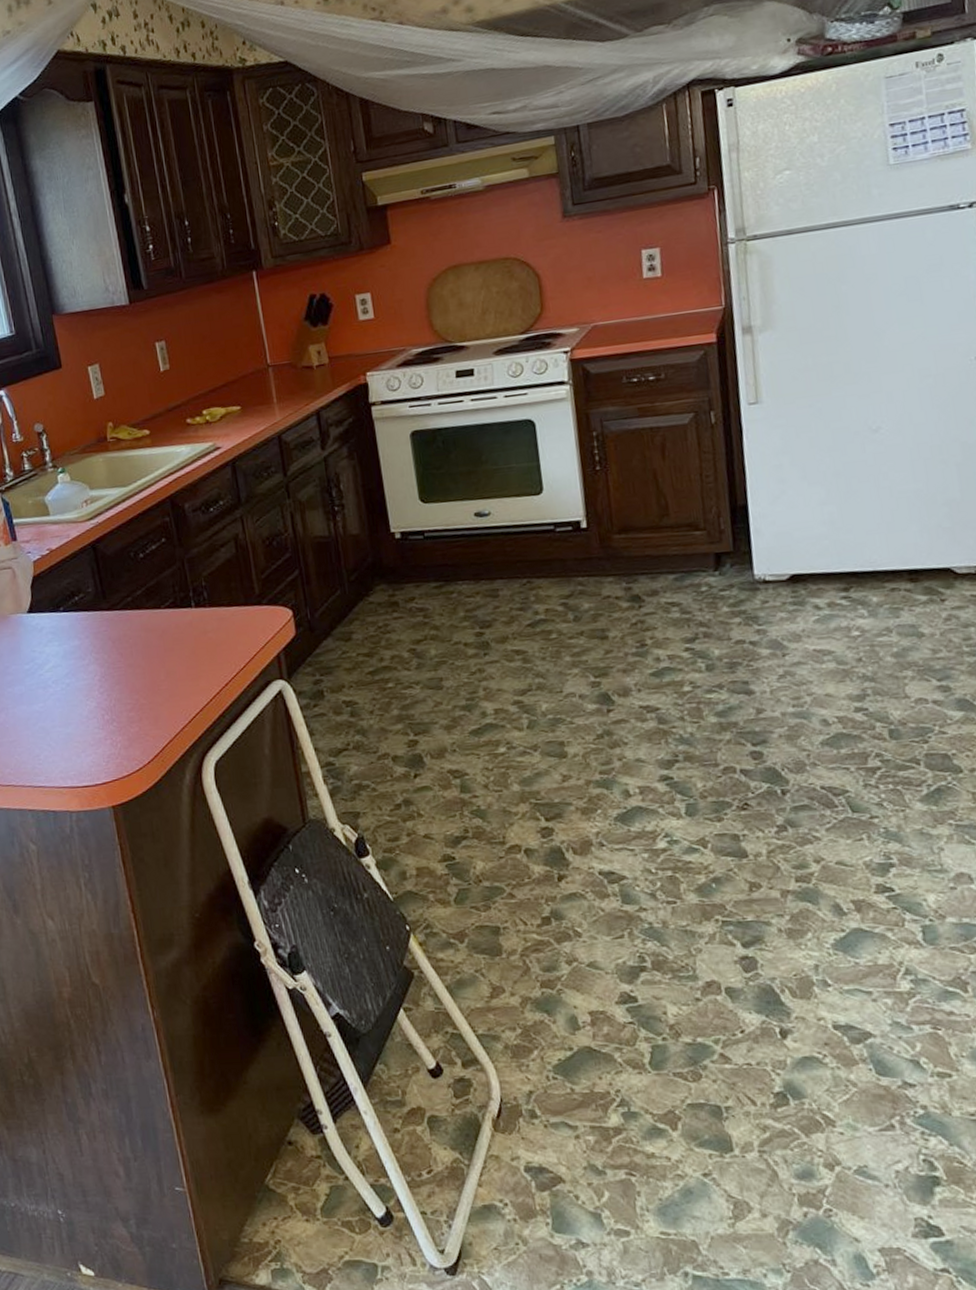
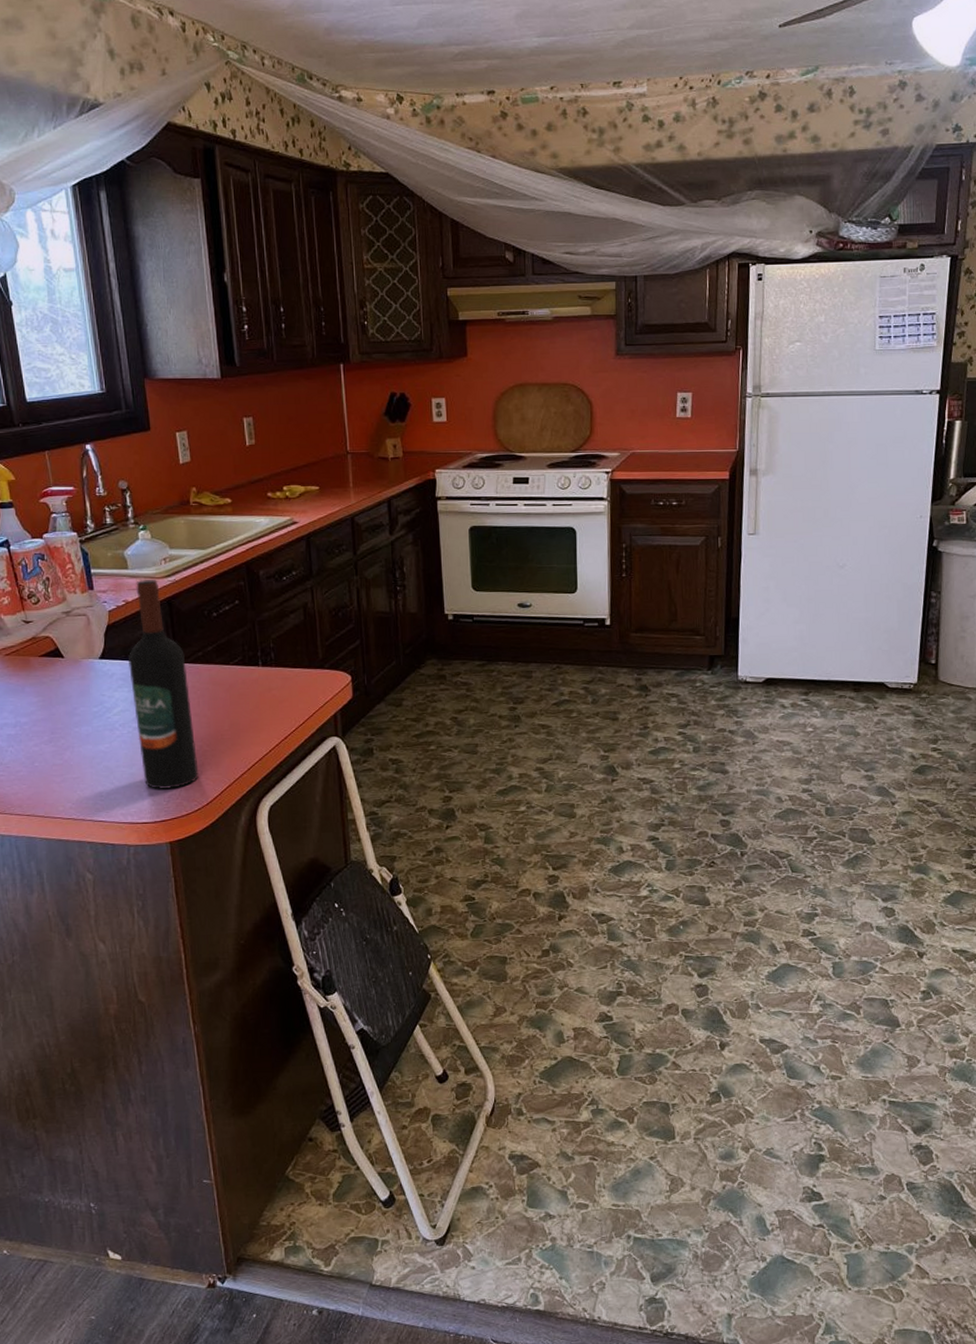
wine bottle: none [56,524,138,750] -> present [128,580,199,790]

